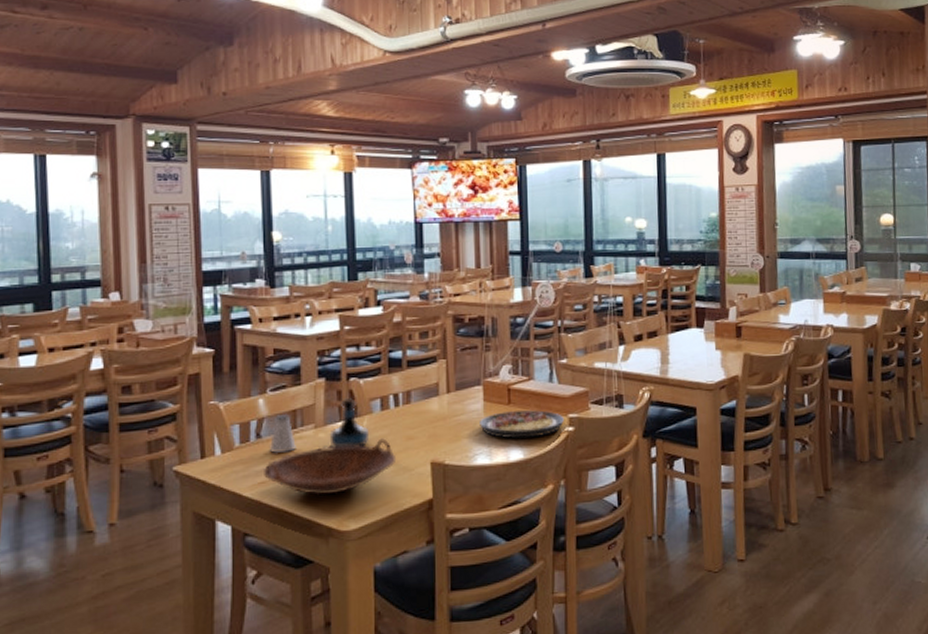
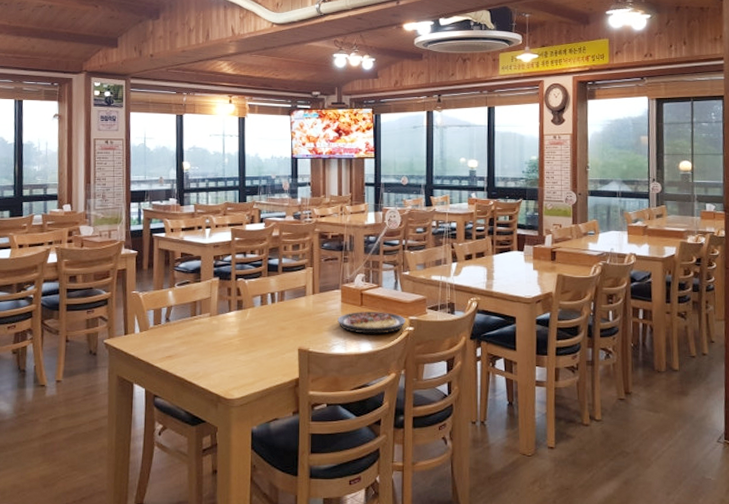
bowl: present [262,438,397,496] -> none [169,327,272,370]
saltshaker: present [269,413,296,454] -> none [175,303,195,335]
tequila bottle: present [329,397,370,448] -> none [221,293,252,333]

